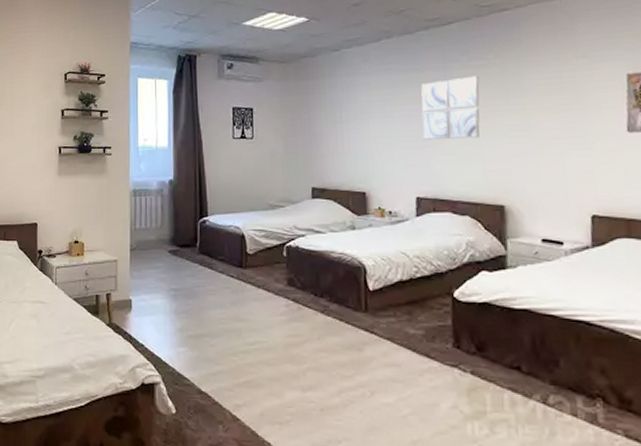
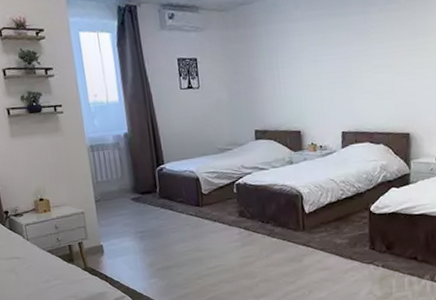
wall art: present [421,75,480,141] -> none [345,18,393,81]

